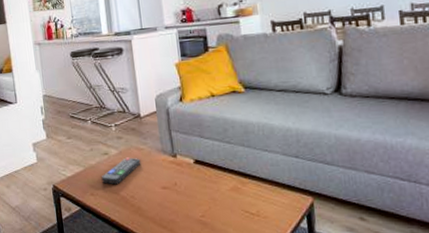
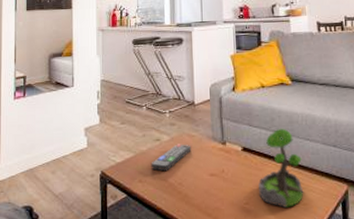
plant: none [214,139,264,220] -> present [259,128,304,208]

